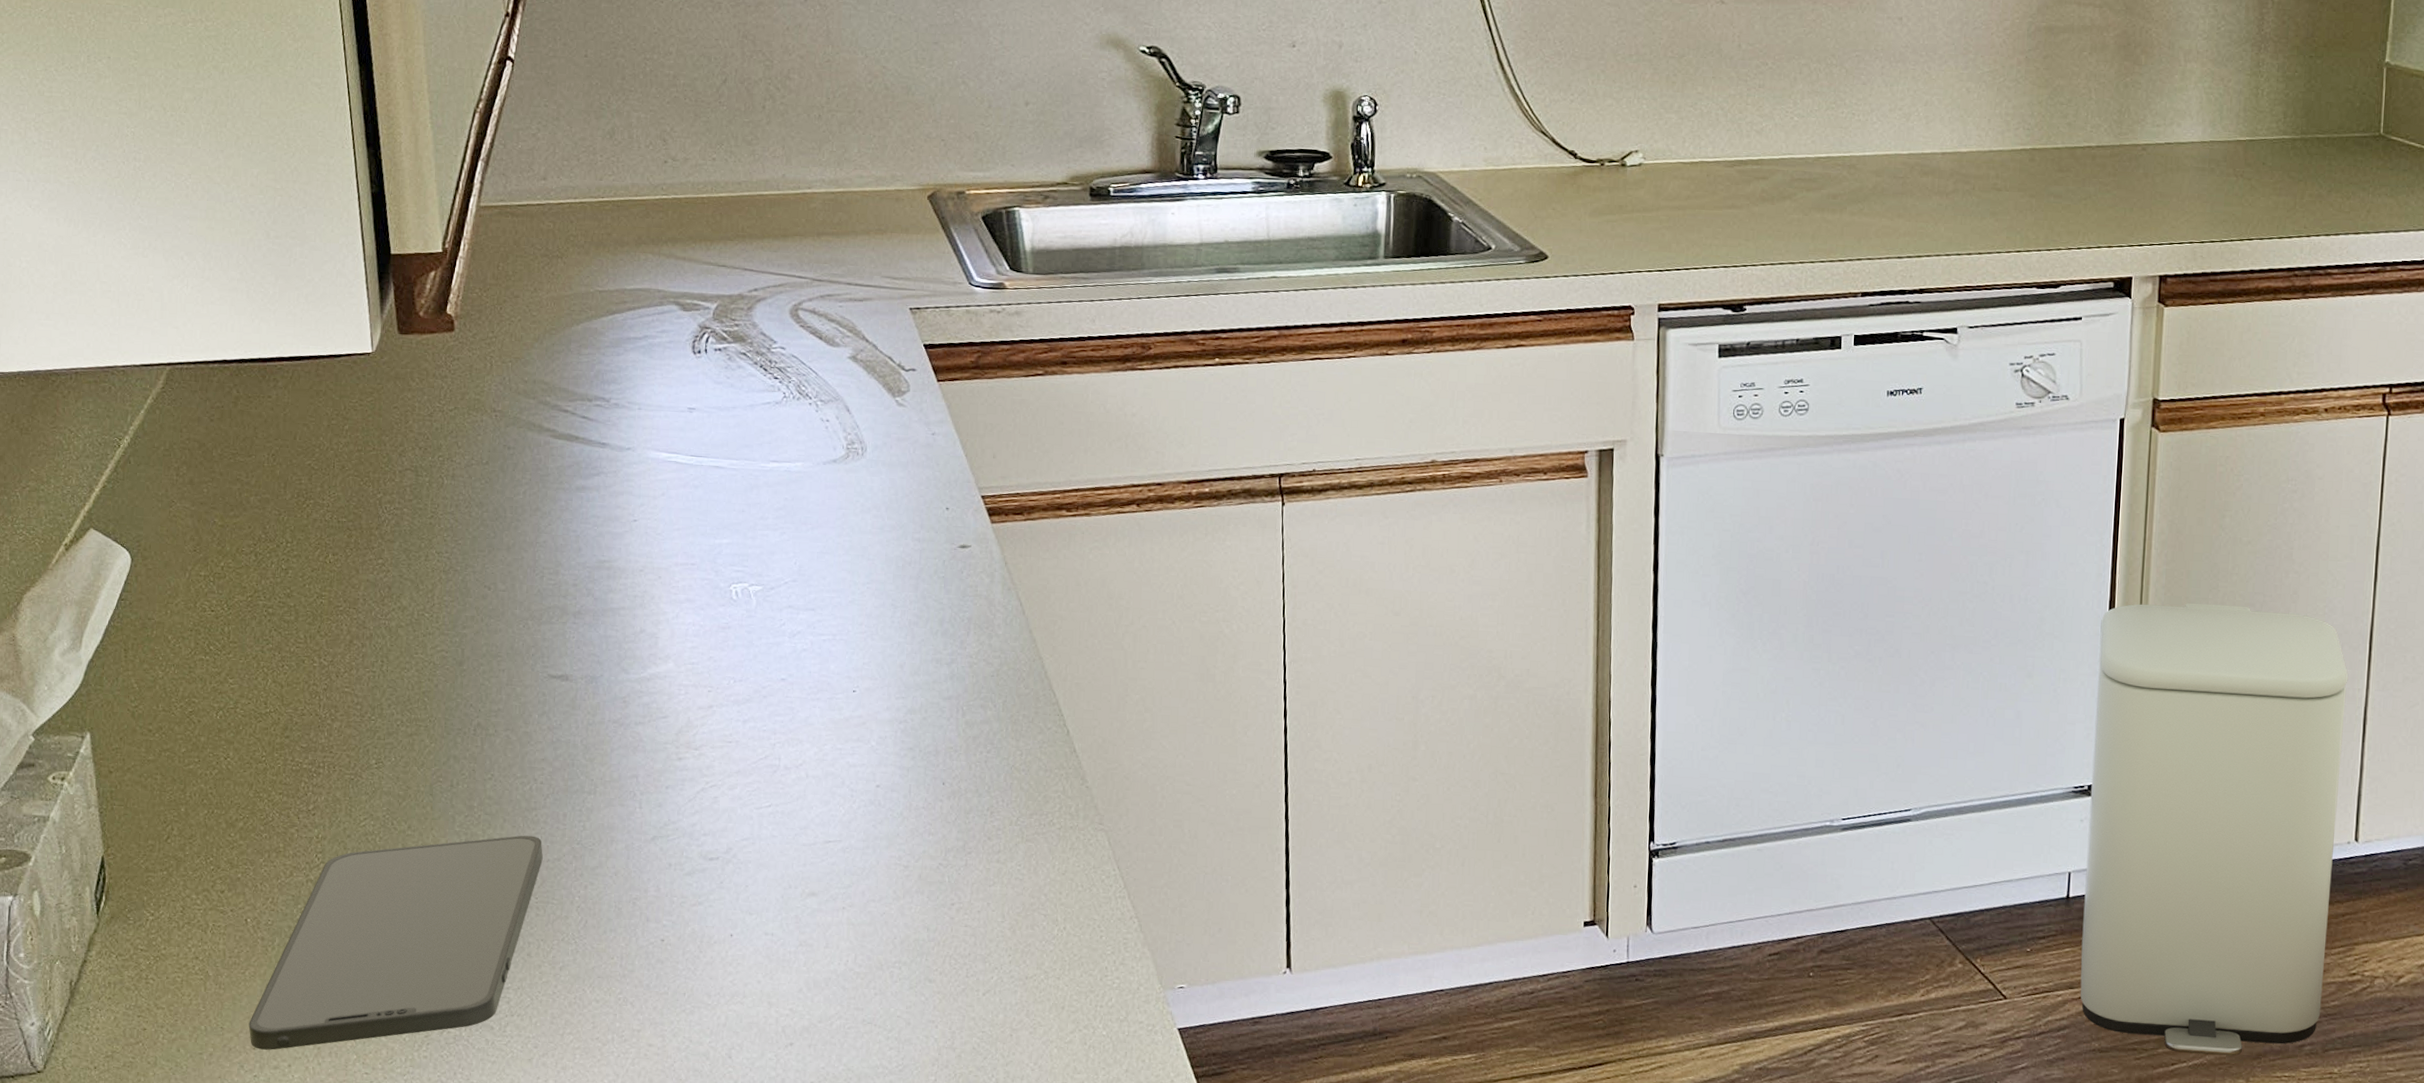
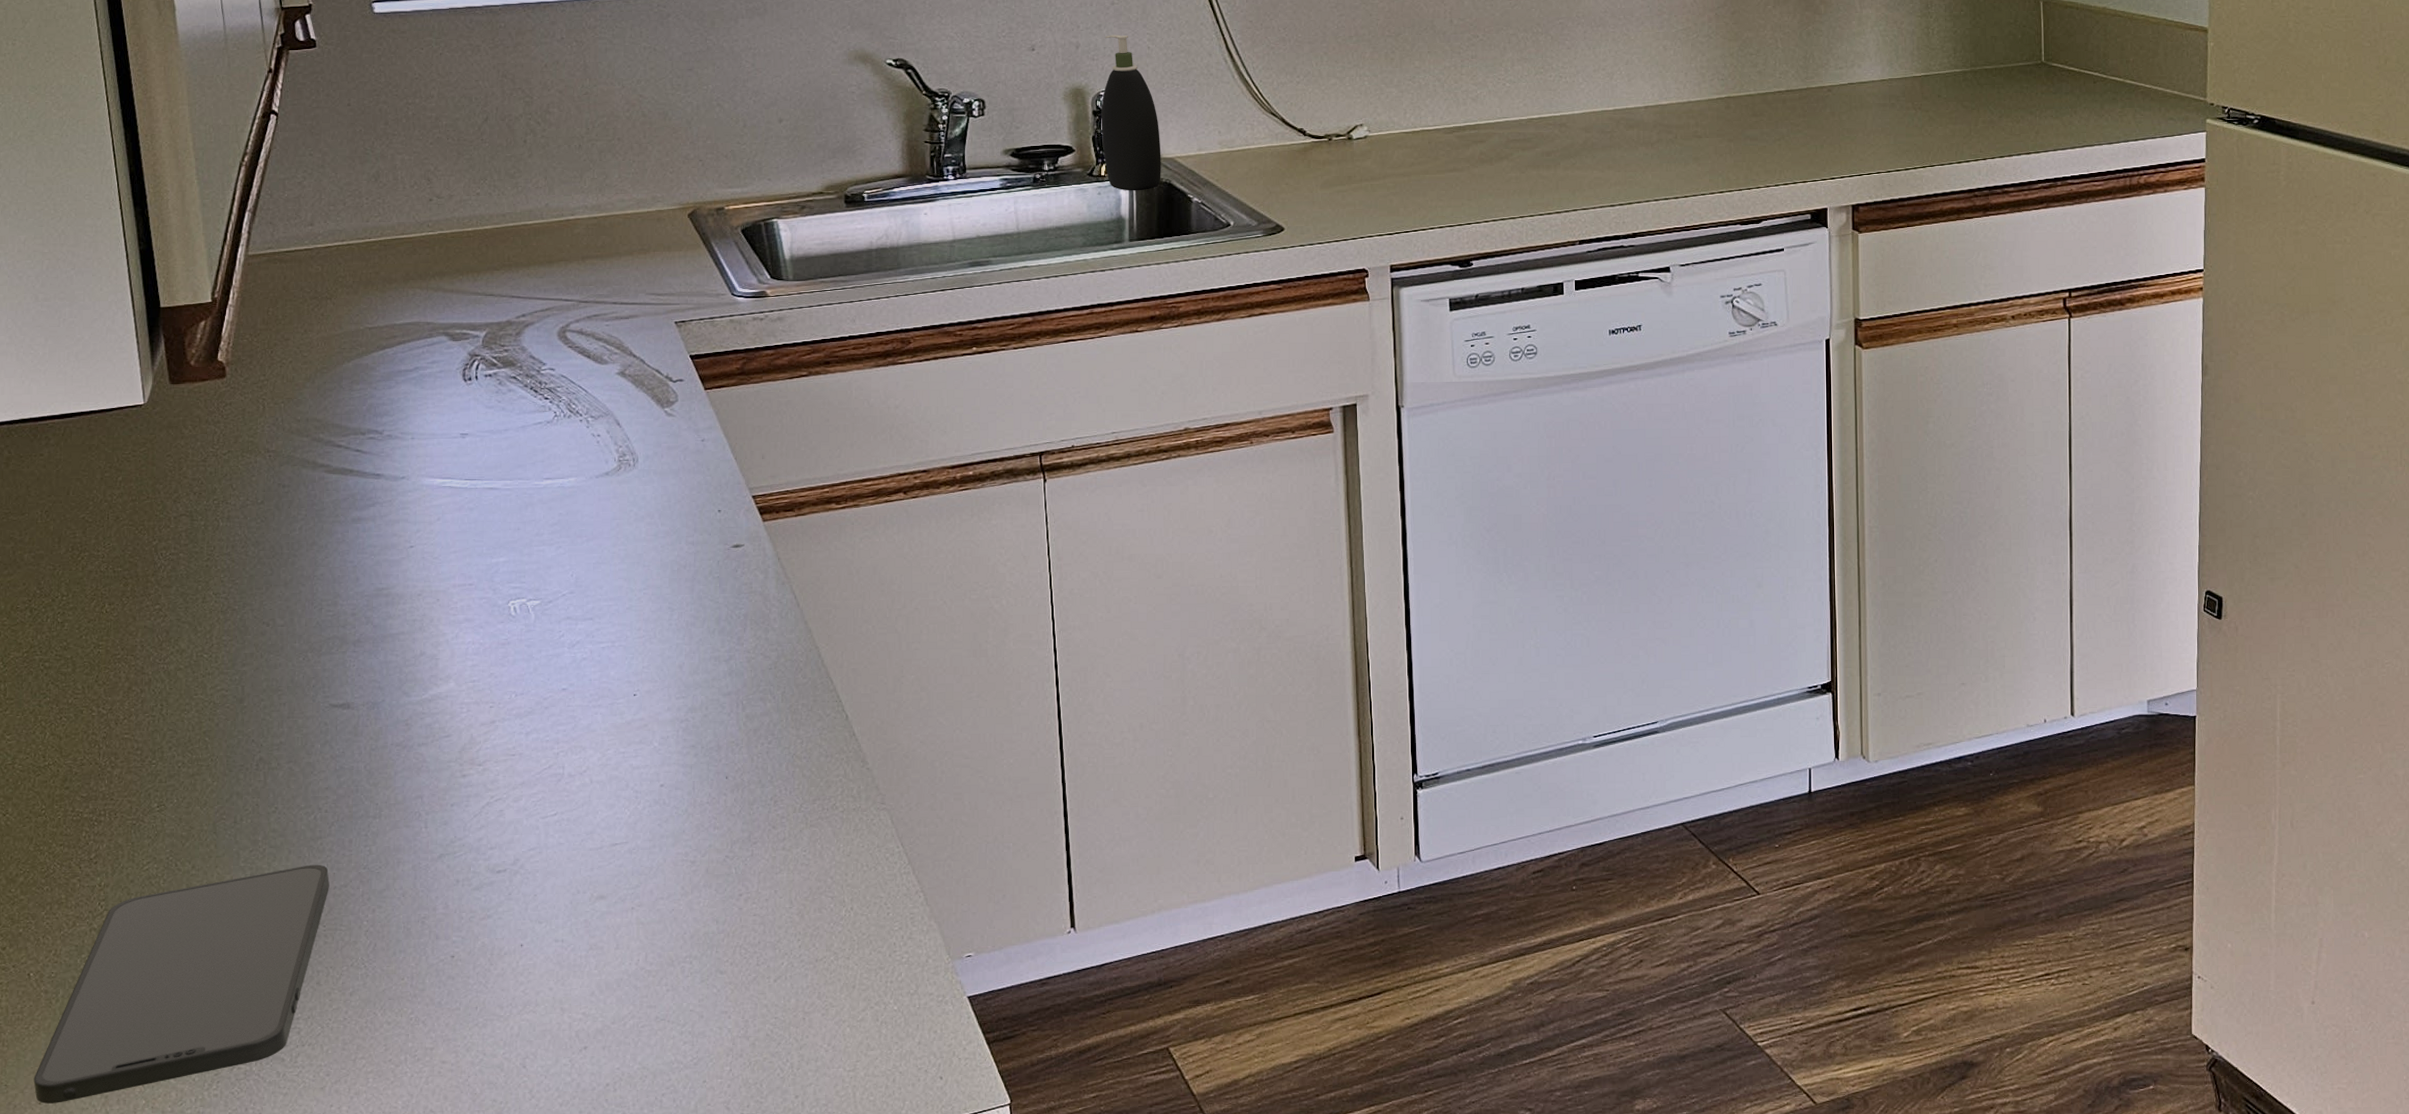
soap dispenser: none [1361,36,1423,205] -> present [1101,35,1161,191]
pedal bin: present [2080,602,2349,1056] -> none [1822,504,2053,931]

